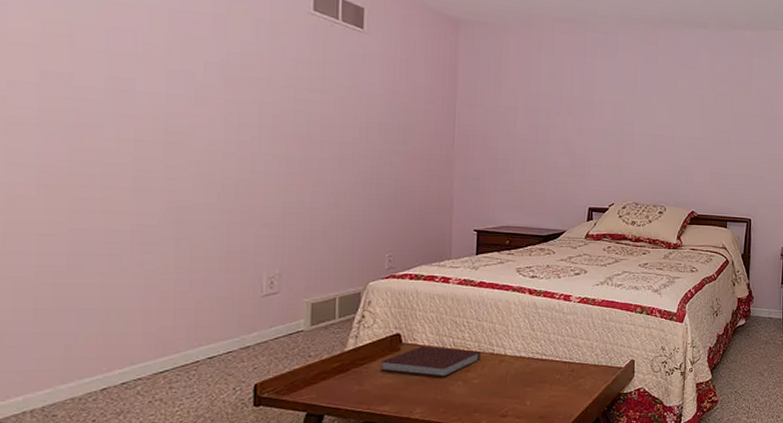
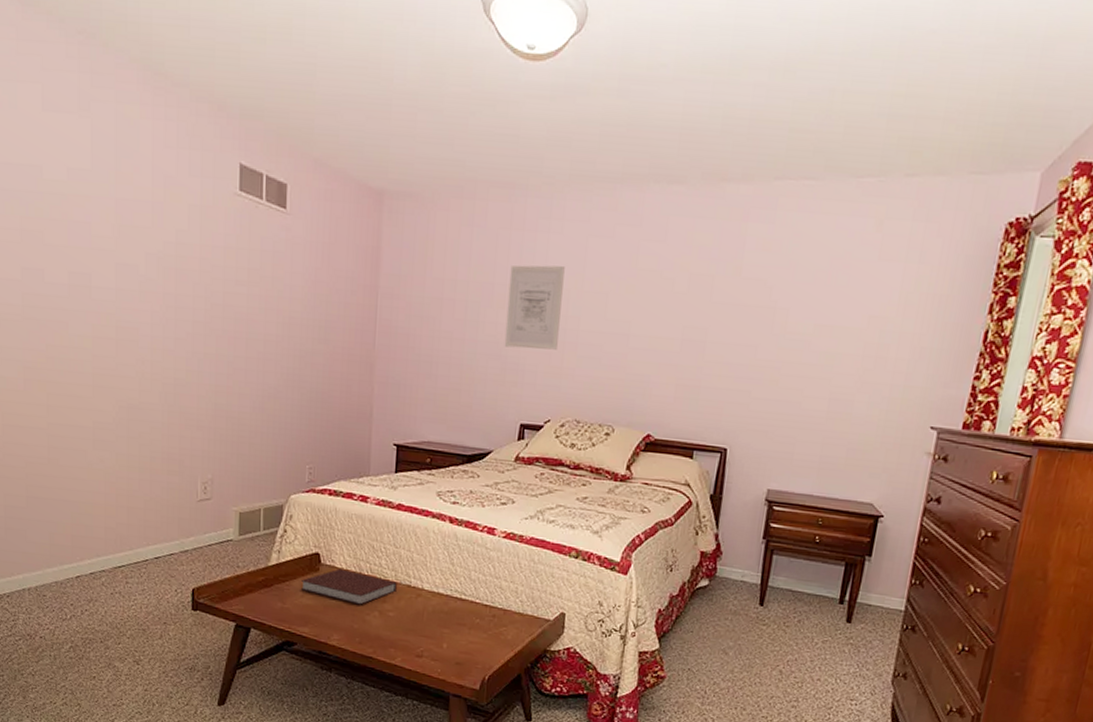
wall art: none [572,82,620,148] -> present [504,265,565,350]

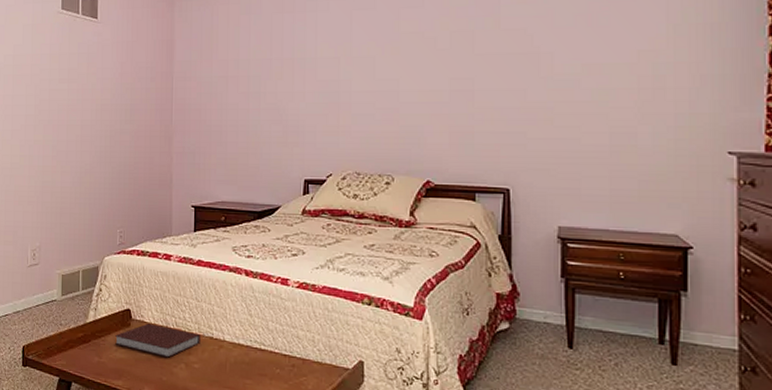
wall art: present [504,265,565,350] -> none [284,38,333,112]

